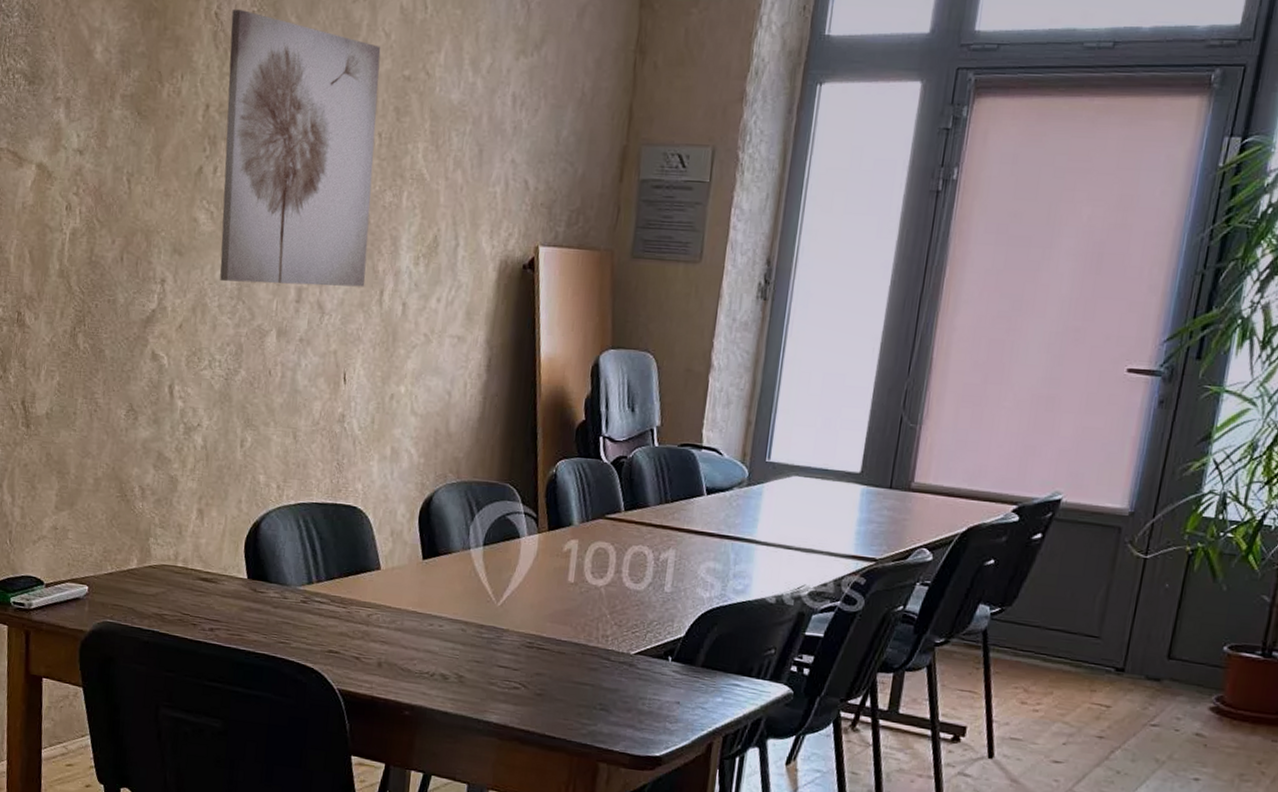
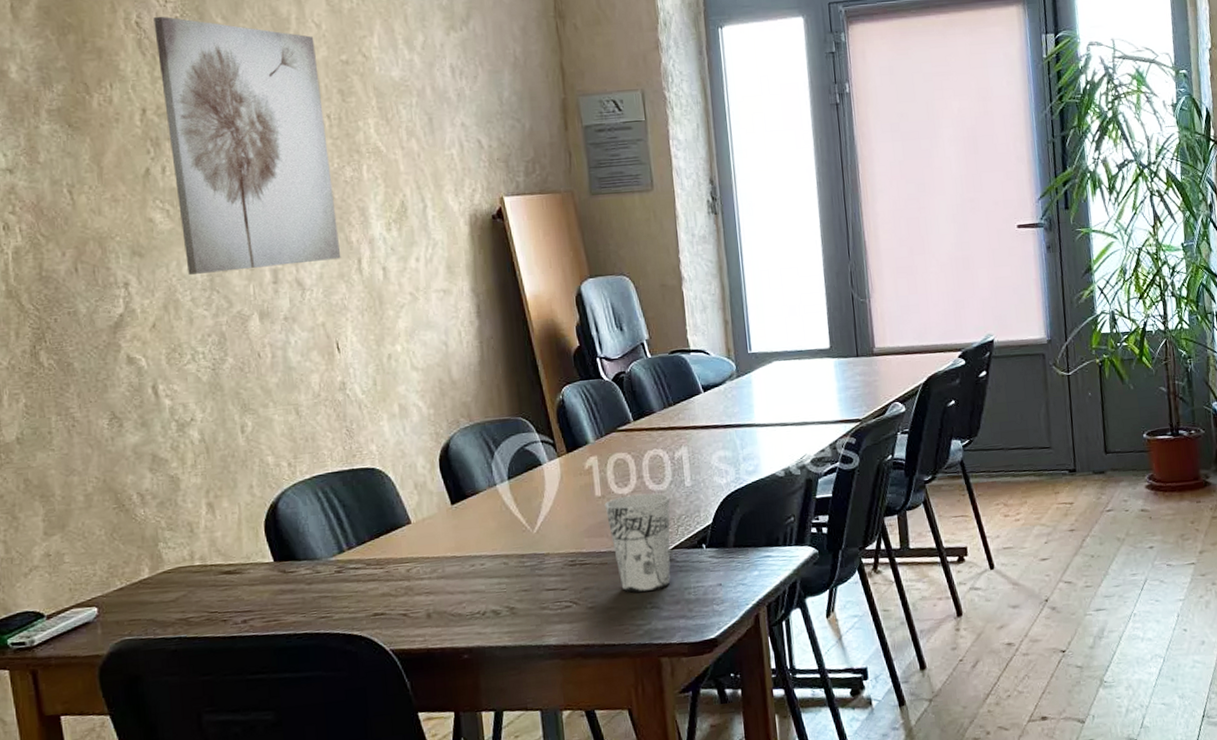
cup: none [574,588,645,693] -> present [604,493,671,593]

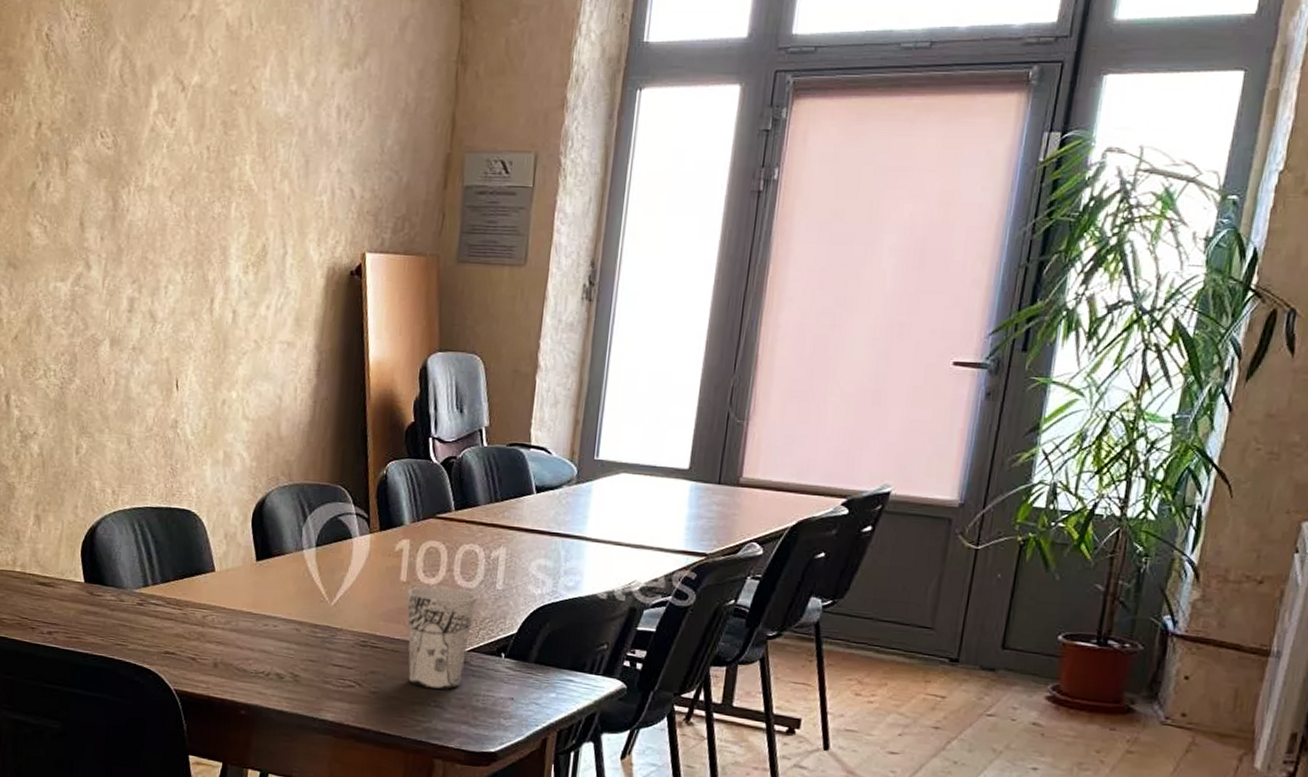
wall art: present [153,16,341,275] -> none [53,30,208,296]

